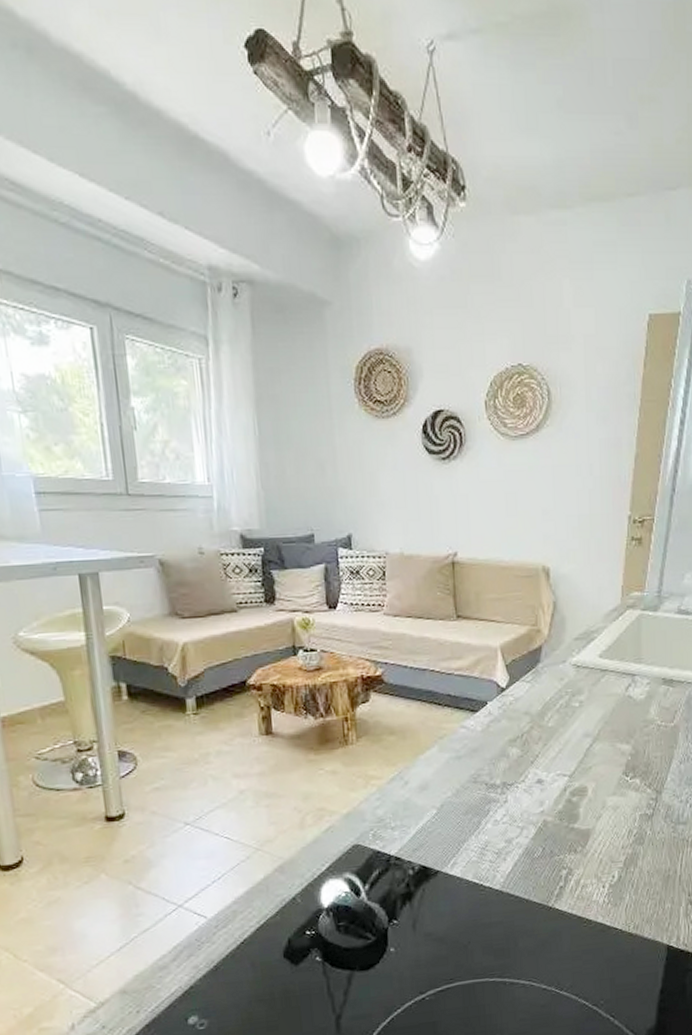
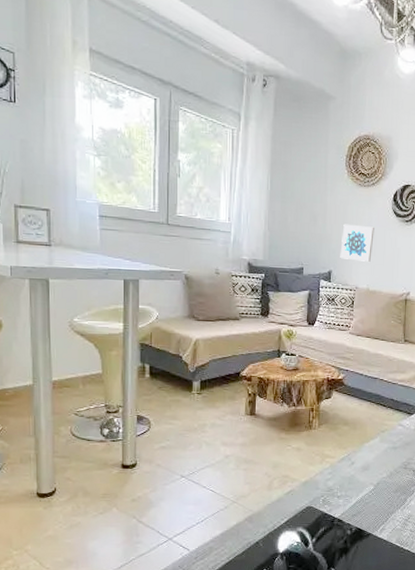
wall art: none [360,470,403,518] -> present [340,224,374,262]

